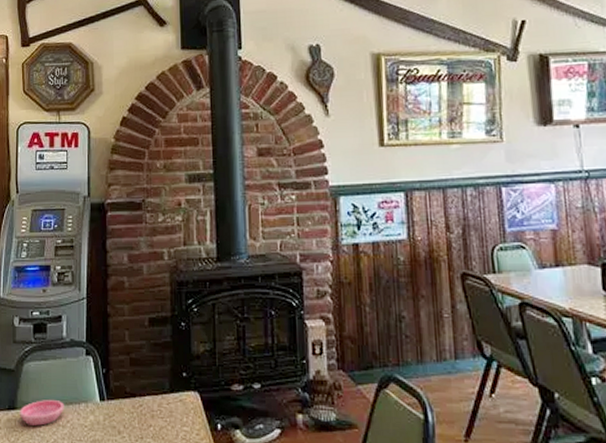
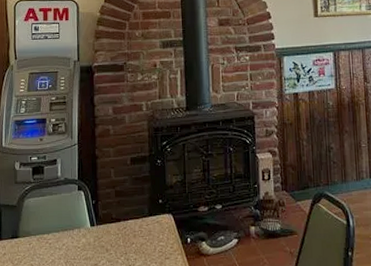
saucer: present [19,400,64,426] -> none [21,228,60,250]

